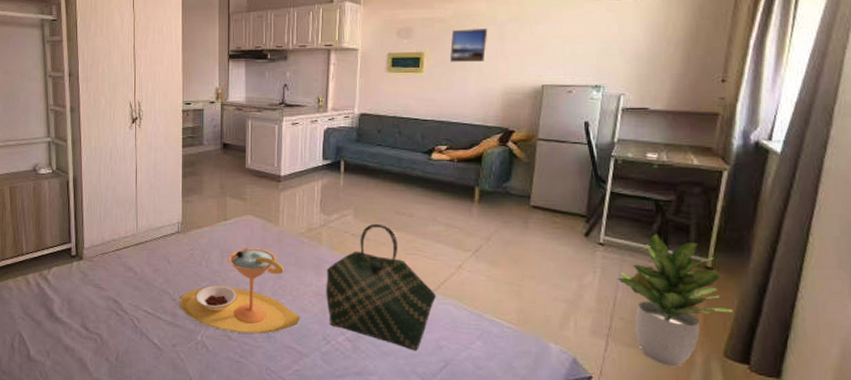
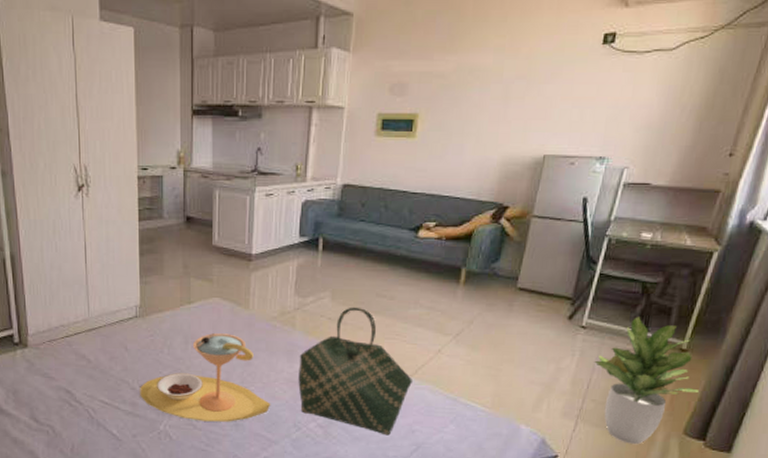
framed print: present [450,28,488,63] -> none [447,86,492,128]

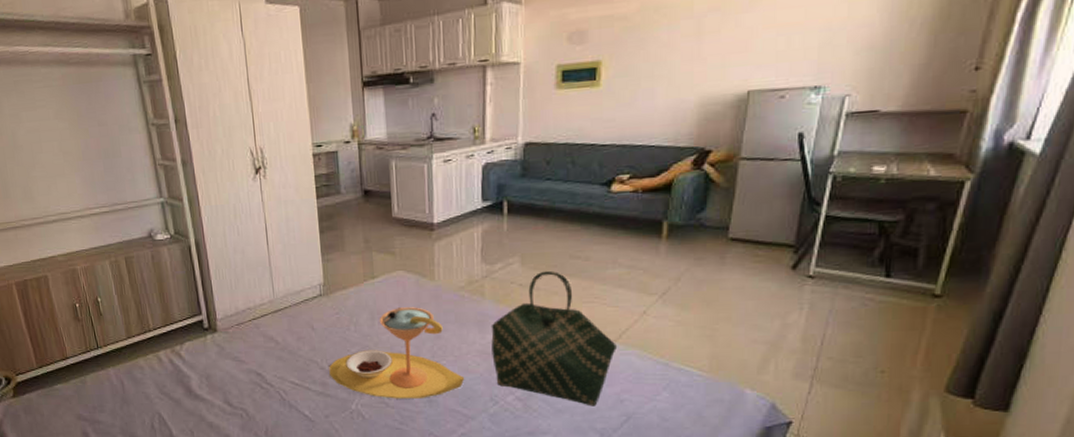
potted plant: present [594,317,699,445] -> none [827,261,961,407]

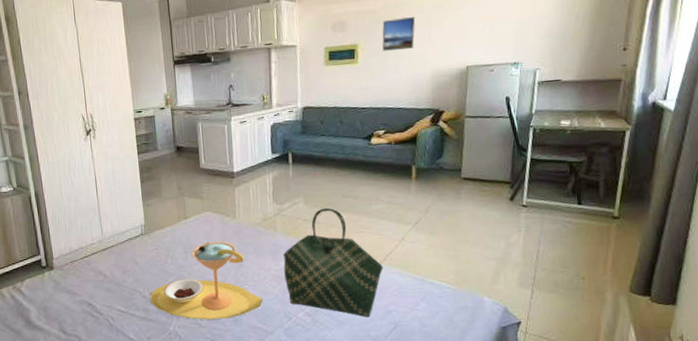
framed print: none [634,23,682,70] -> present [382,17,416,51]

